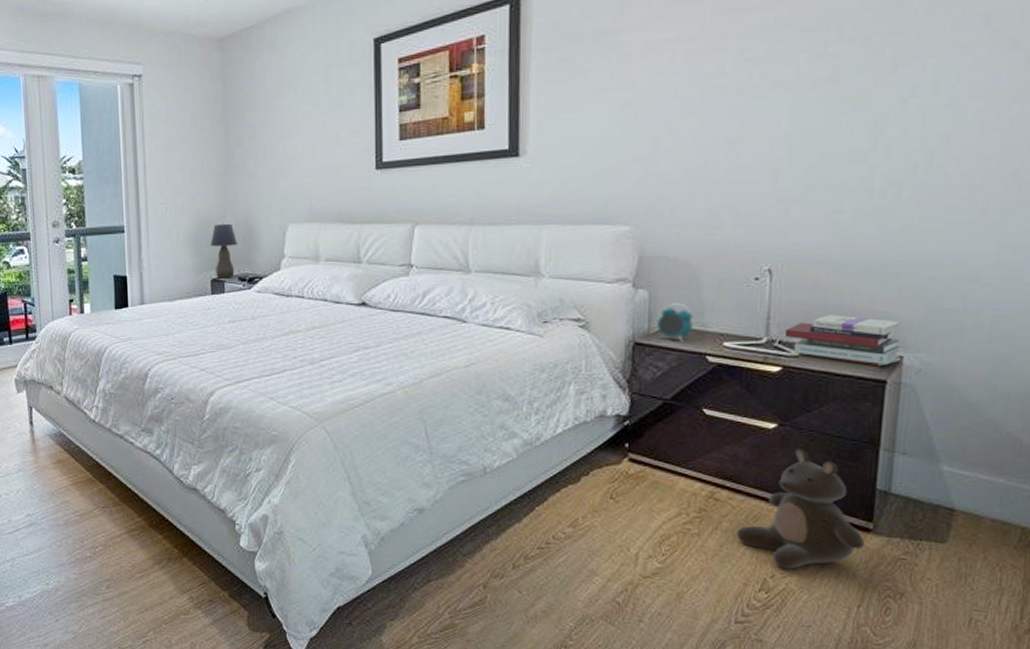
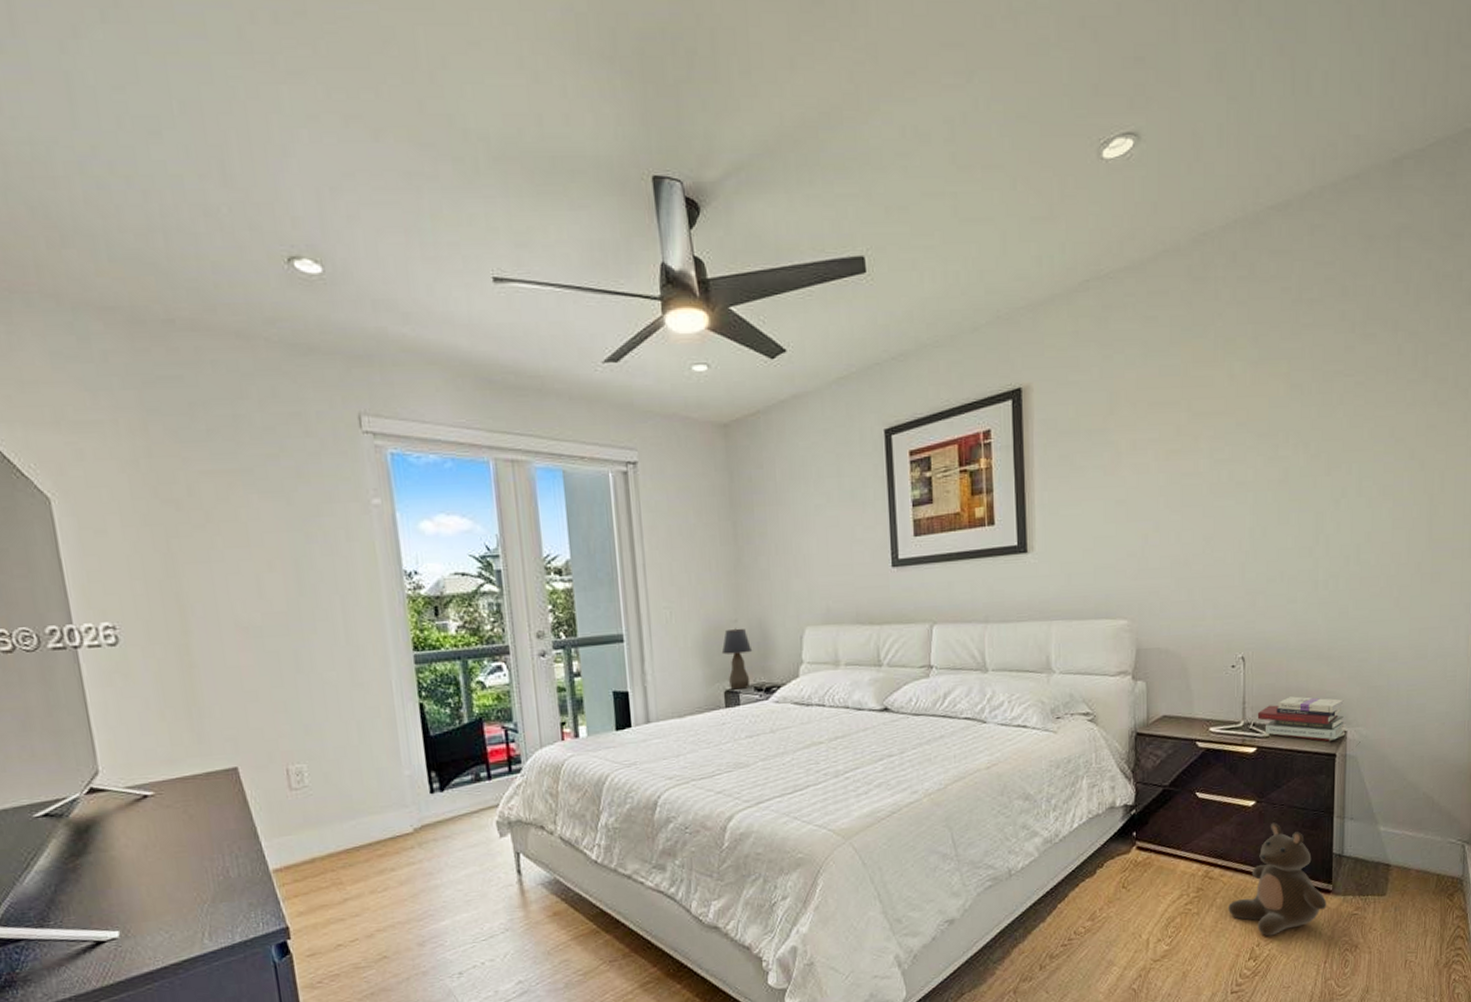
alarm clock: present [657,303,693,343] -> none [1155,693,1184,731]

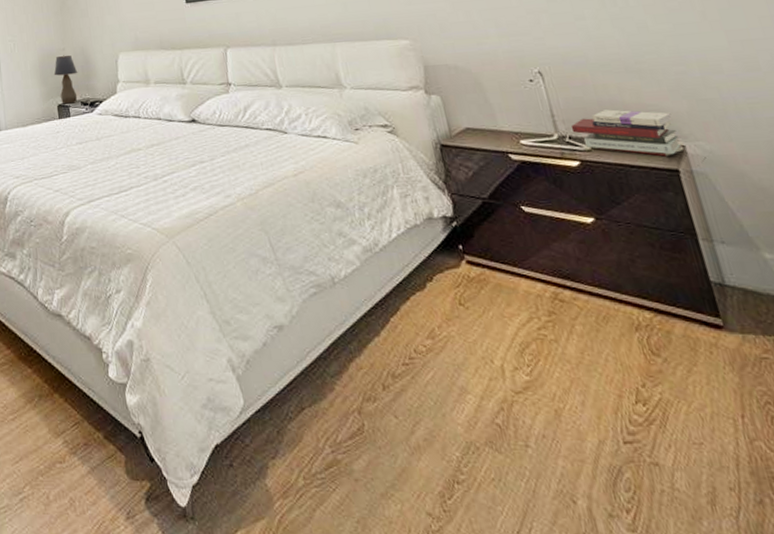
stuffed bear: present [1228,822,1327,936] -> none [592,242,723,376]

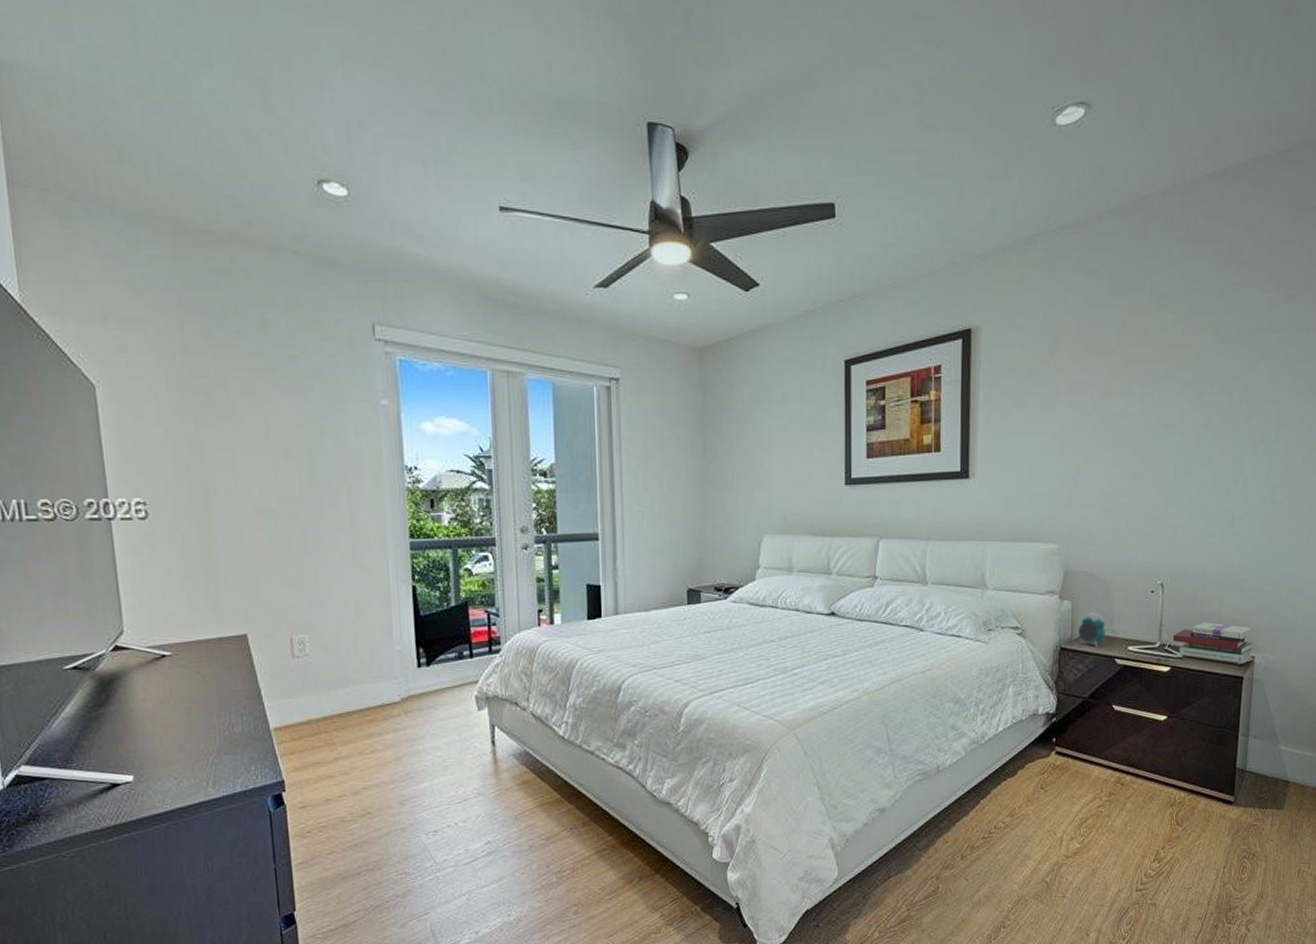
table lamp: present [54,55,79,104] -> none [686,533,715,589]
alarm clock: none [455,106,489,143] -> present [1078,613,1106,648]

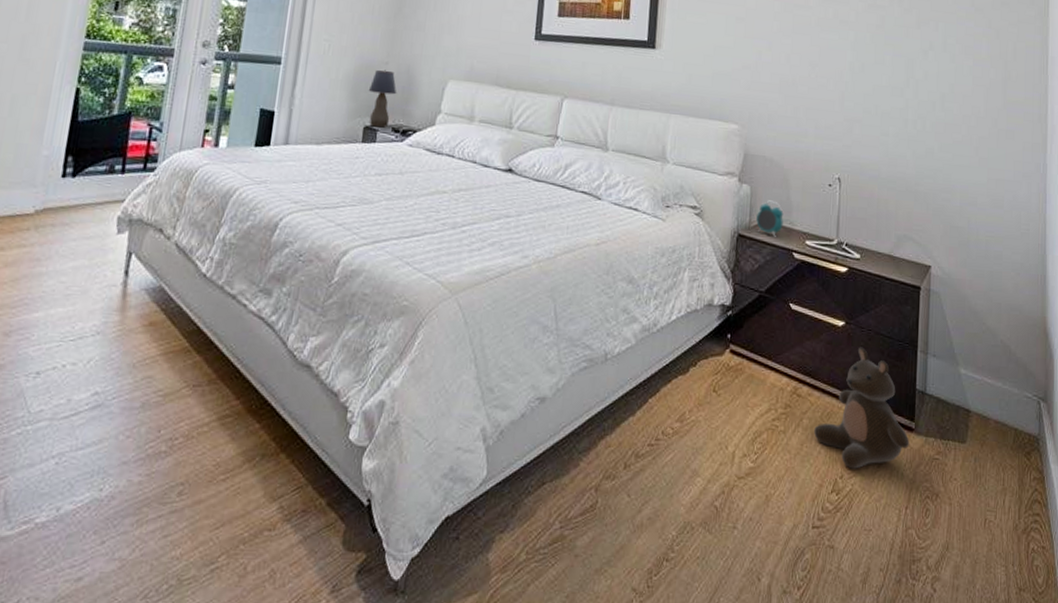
table lamp: none [686,533,715,589] -> present [368,70,397,128]
stuffed bear: none [1137,736,1229,841] -> present [814,347,909,469]
books: present [1172,622,1254,666] -> none [849,223,930,274]

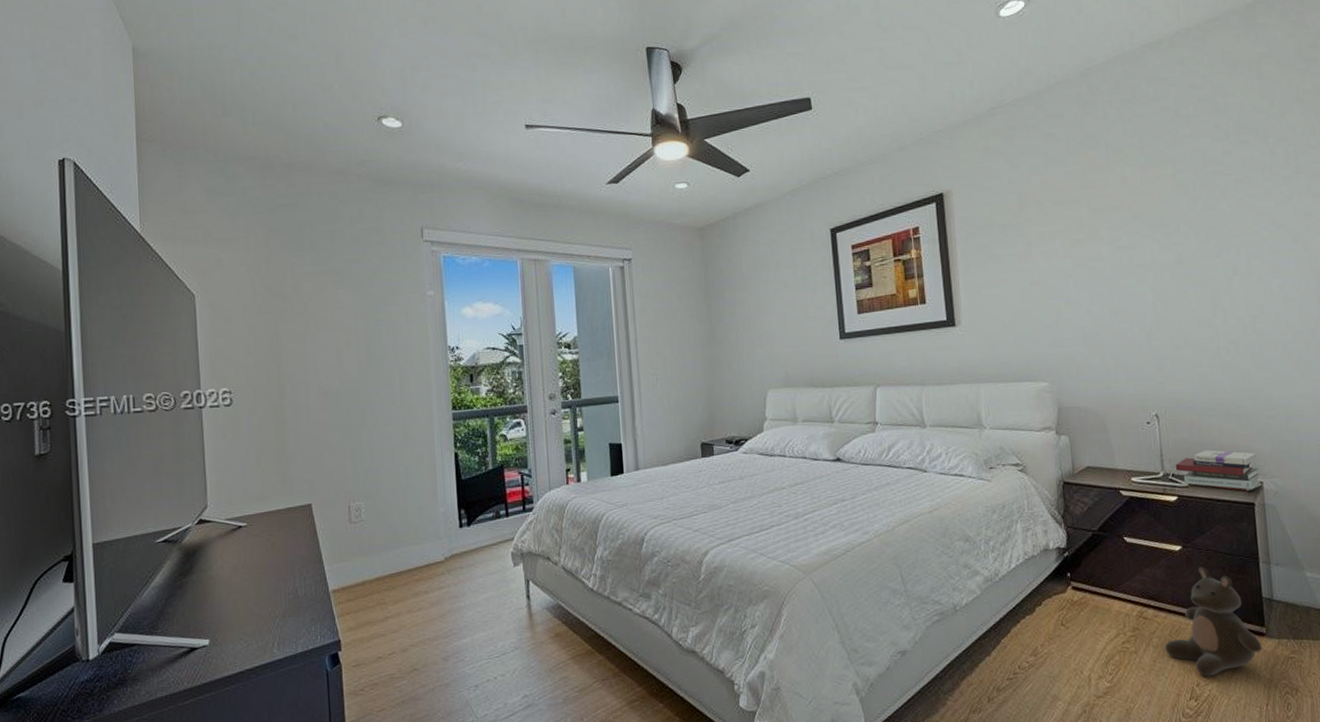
table lamp: present [368,70,397,128] -> none [698,391,724,442]
alarm clock: present [756,200,784,238] -> none [1079,446,1107,481]
books: none [849,223,930,274] -> present [1175,450,1262,492]

